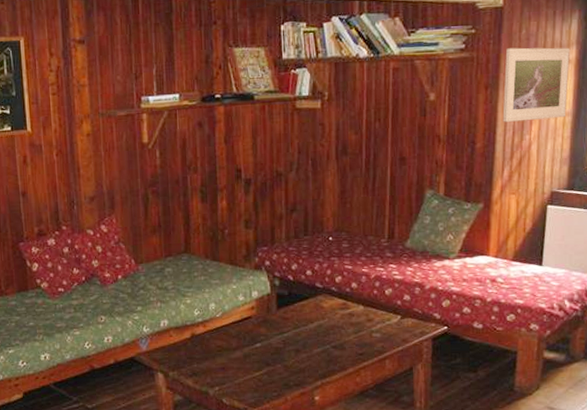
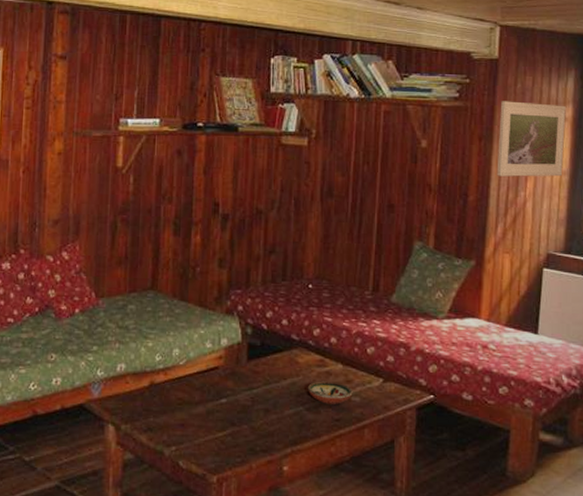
decorative bowl: none [332,321,374,341] -> present [307,381,353,404]

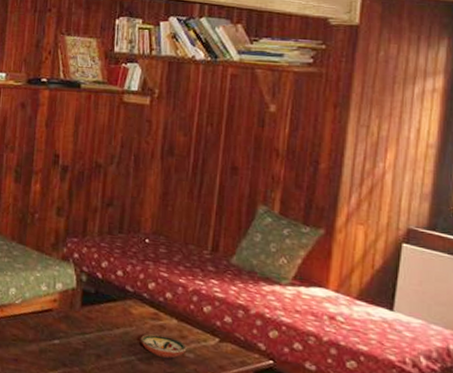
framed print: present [497,101,566,177] -> none [352,68,436,150]

